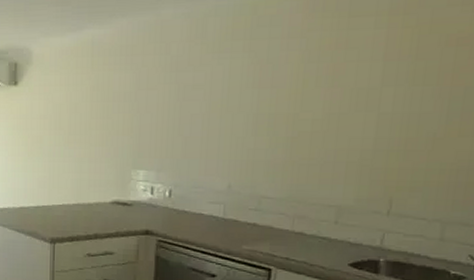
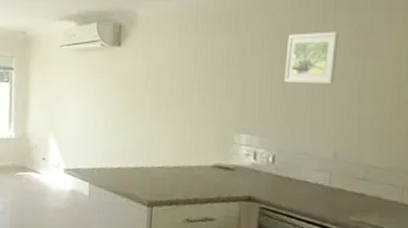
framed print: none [180,62,235,118] -> present [284,31,339,85]

